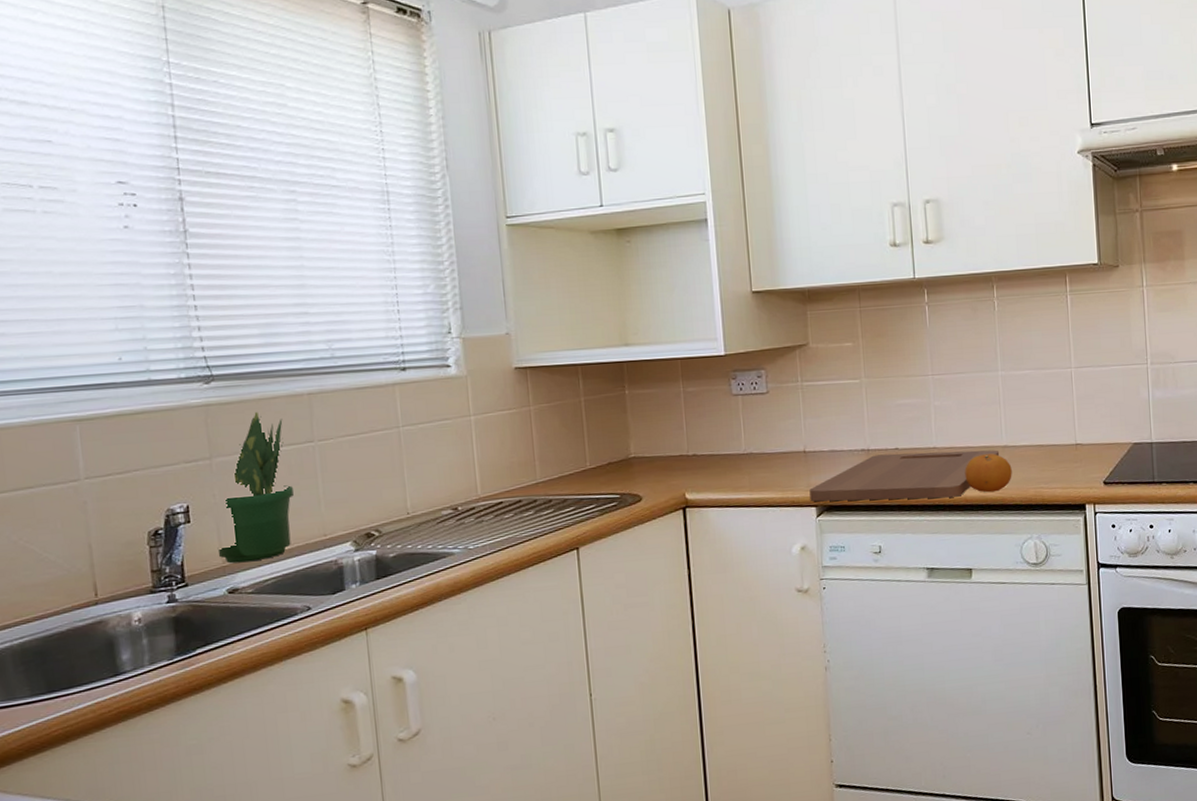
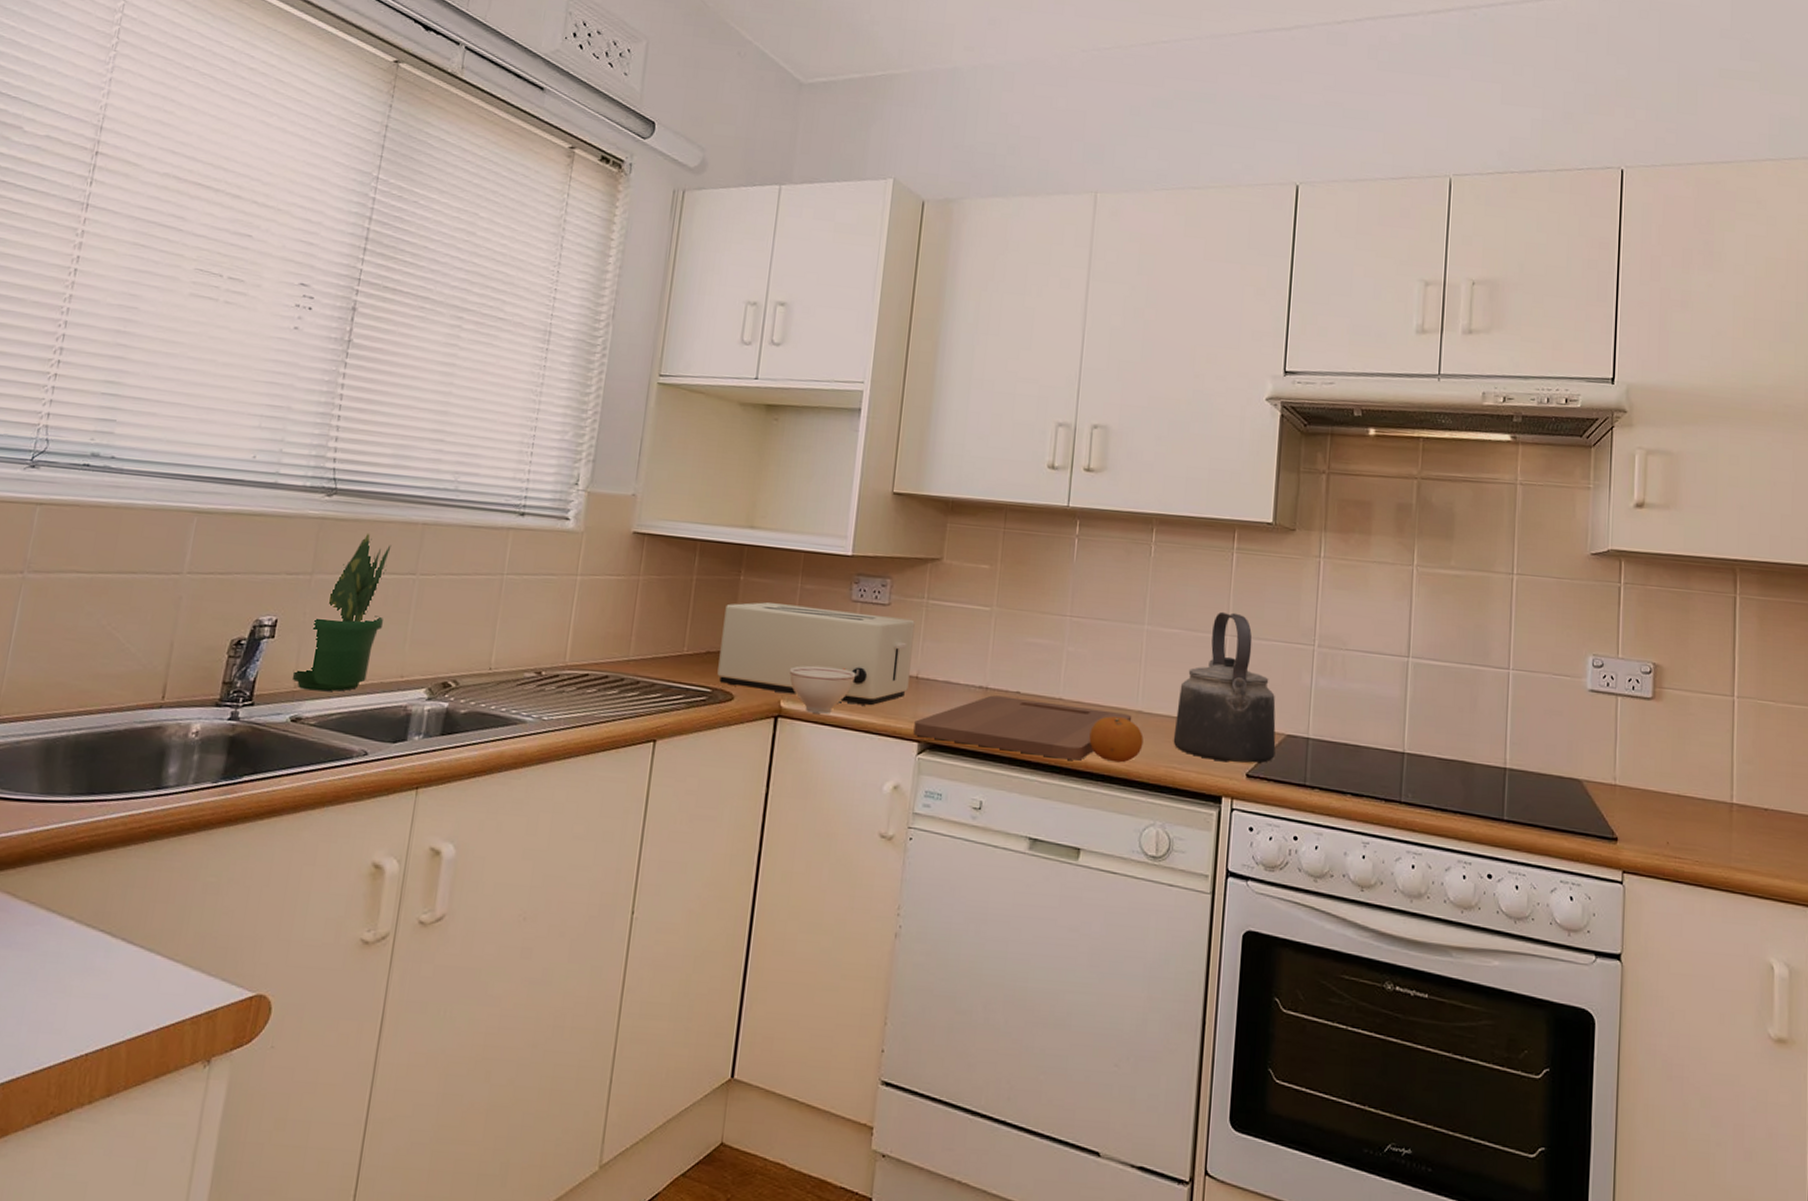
toaster: none [617,402,798,489] -> present [717,602,915,706]
bowl: none [687,455,750,499] -> present [789,665,856,714]
kettle: none [1037,347,1126,475] -> present [1173,611,1276,764]

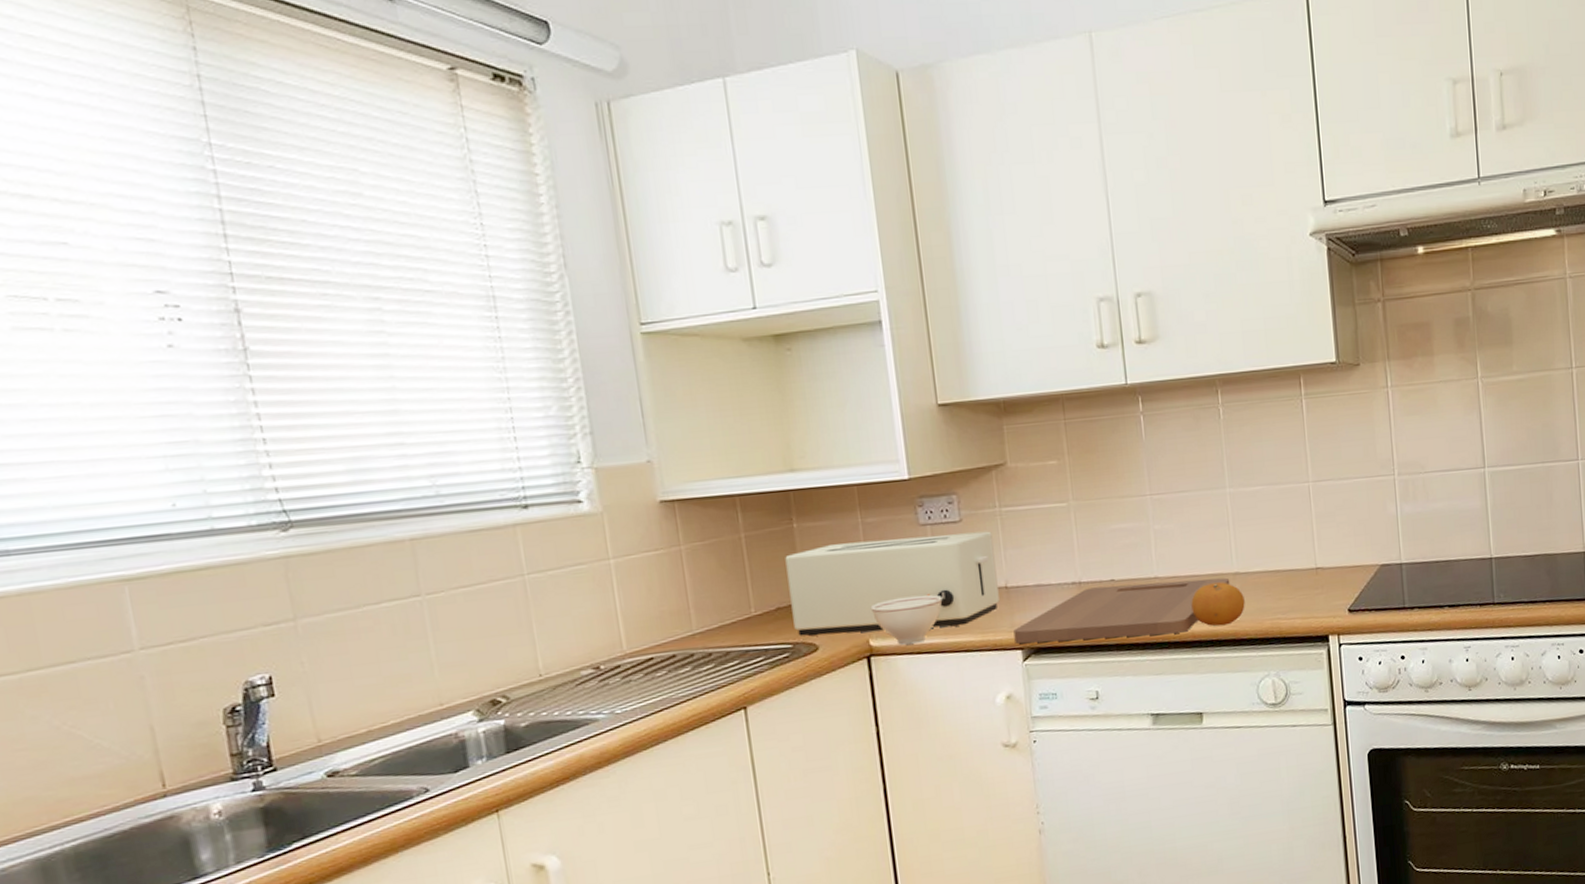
planter: present [291,533,392,692] -> none [310,562,400,742]
kettle: present [1173,611,1276,764] -> none [1271,458,1373,604]

